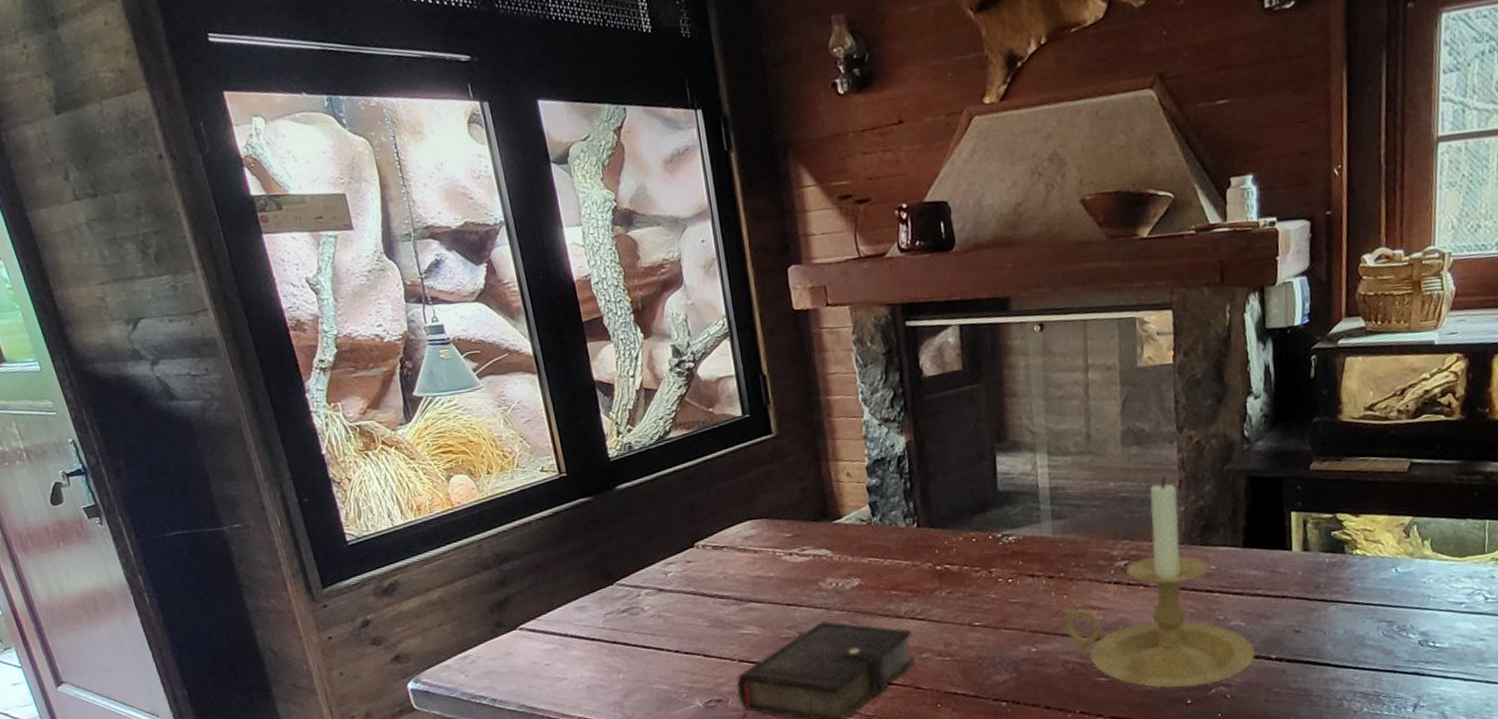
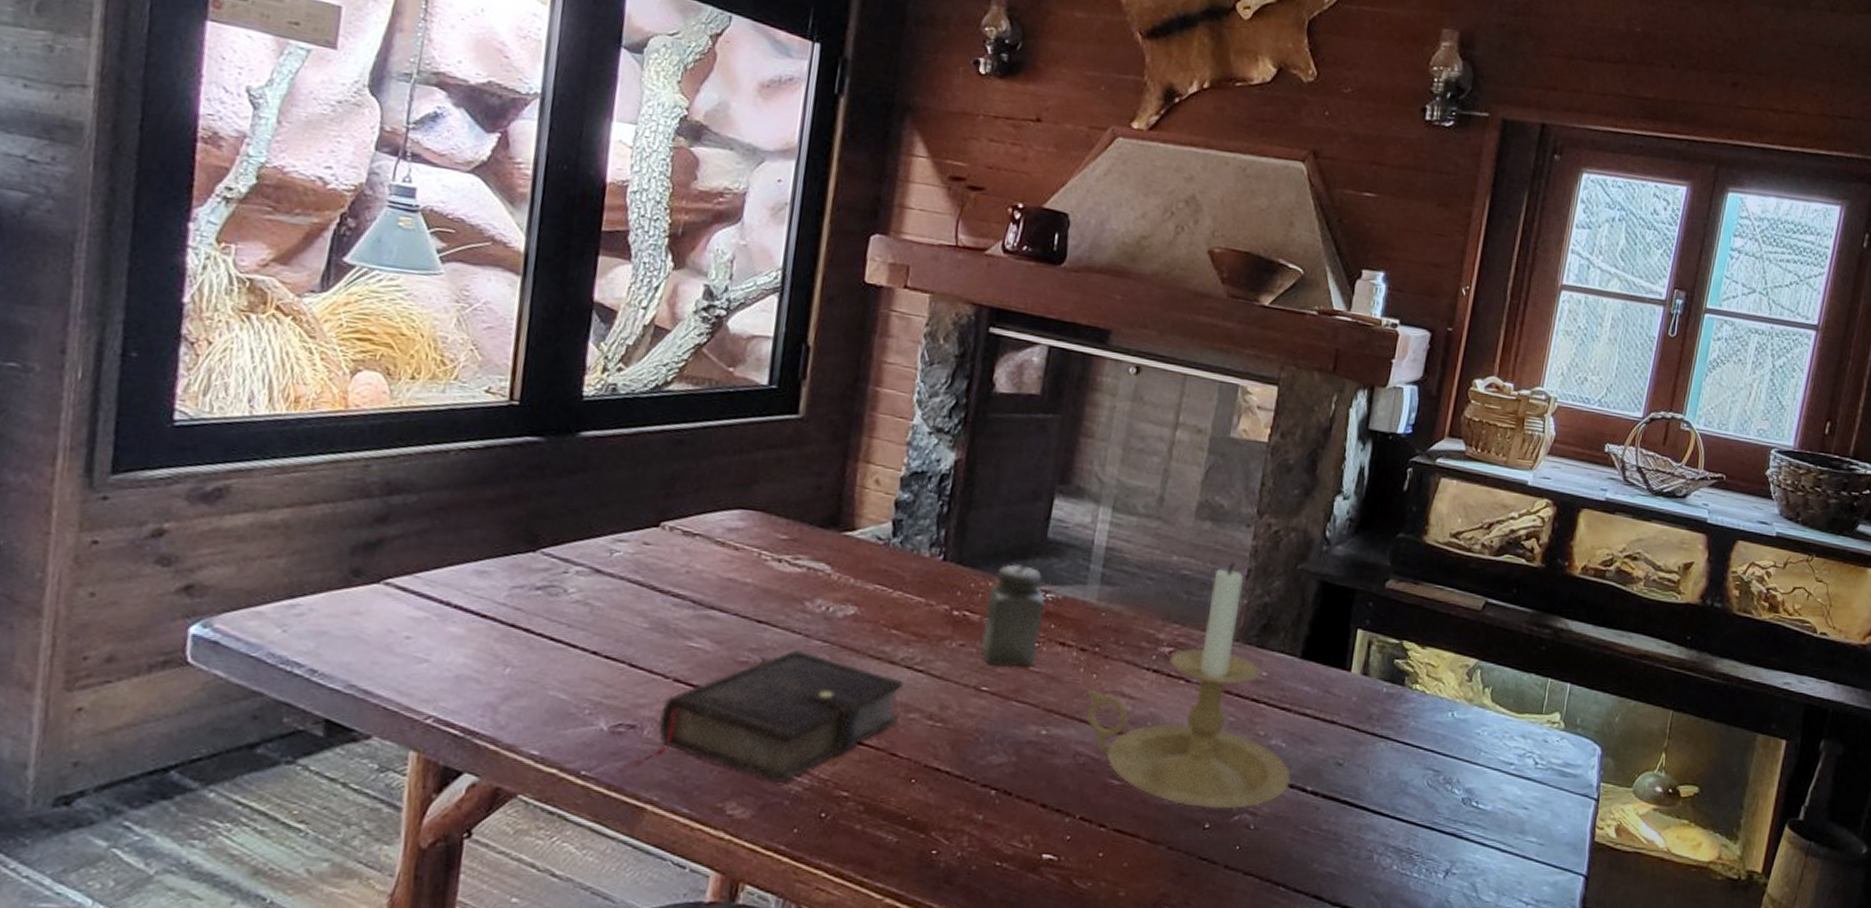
salt shaker: none [961,517,1014,605] -> present [980,564,1045,668]

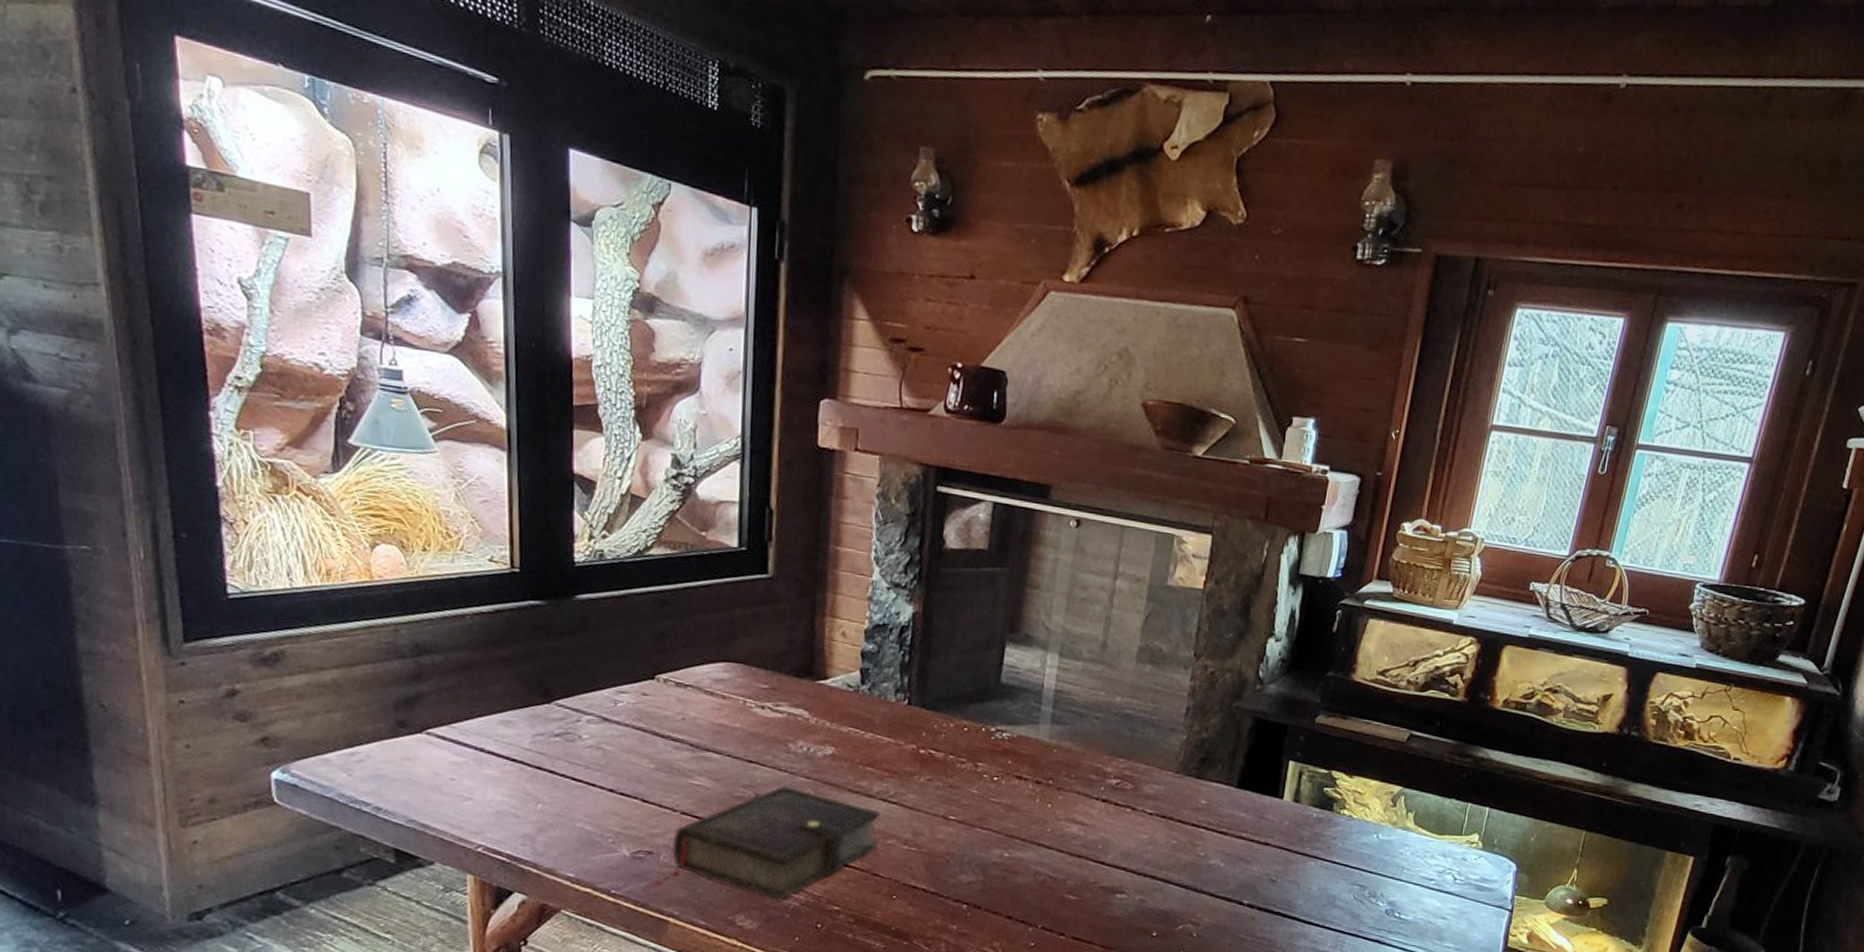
salt shaker: present [980,564,1045,668] -> none [946,707,1002,799]
candle holder: present [1087,562,1292,810] -> none [1043,701,1230,920]

